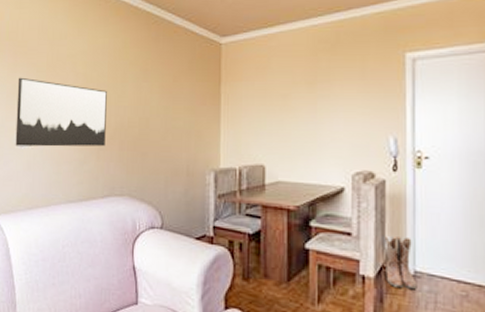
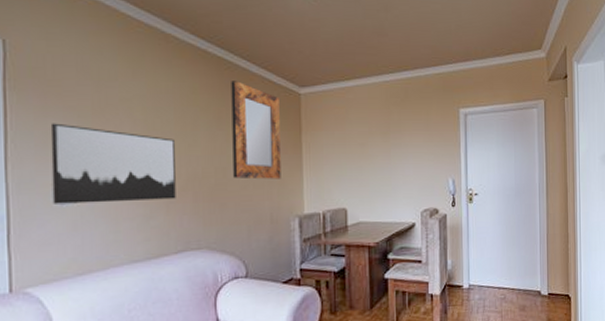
home mirror: none [155,34,200,131] -> present [231,81,281,180]
boots: present [384,235,417,290] -> none [446,258,471,300]

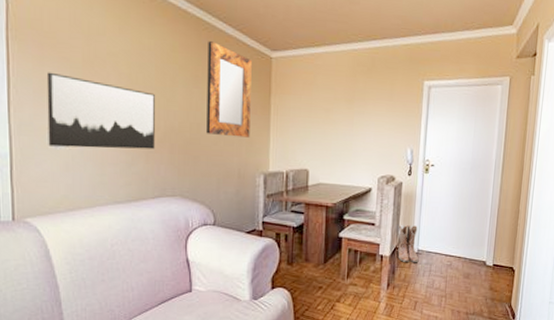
boots: none [446,258,471,300] -> present [397,224,419,263]

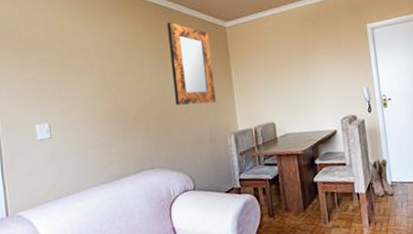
wall art: present [46,72,155,149] -> none [27,73,131,141]

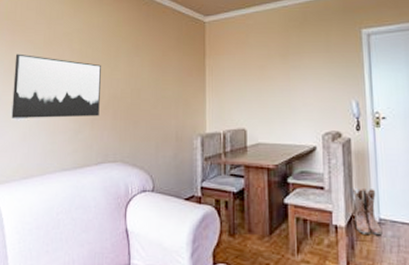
wall art: none [27,73,131,141] -> present [11,53,101,118]
home mirror: present [167,22,216,106] -> none [146,14,187,100]

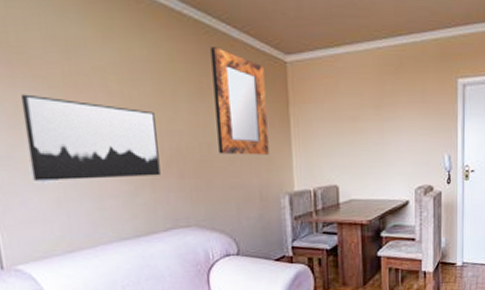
home mirror: none [146,14,187,100] -> present [210,47,269,155]
boots: present [352,187,383,236] -> none [440,236,464,277]

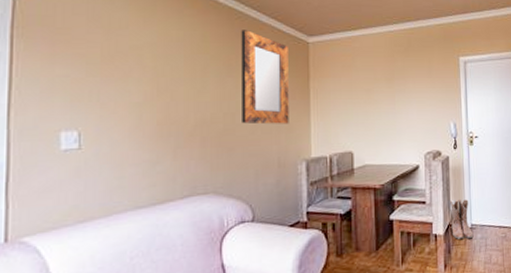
wall art: present [20,94,161,181] -> none [56,70,184,151]
boots: none [440,236,464,277] -> present [449,199,474,239]

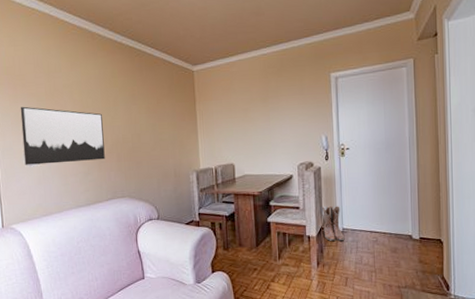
wall art: none [56,70,184,151] -> present [20,106,105,165]
home mirror: present [241,30,289,125] -> none [140,64,181,142]

